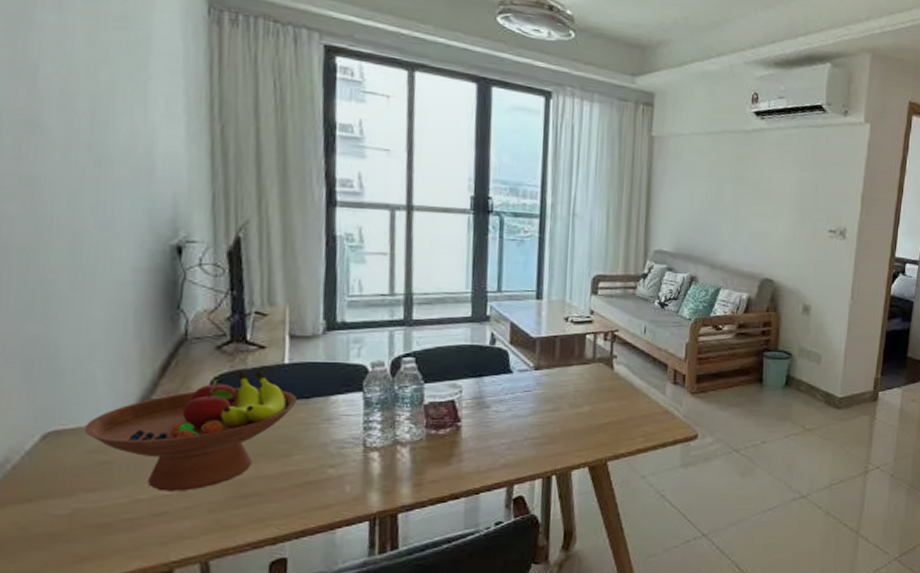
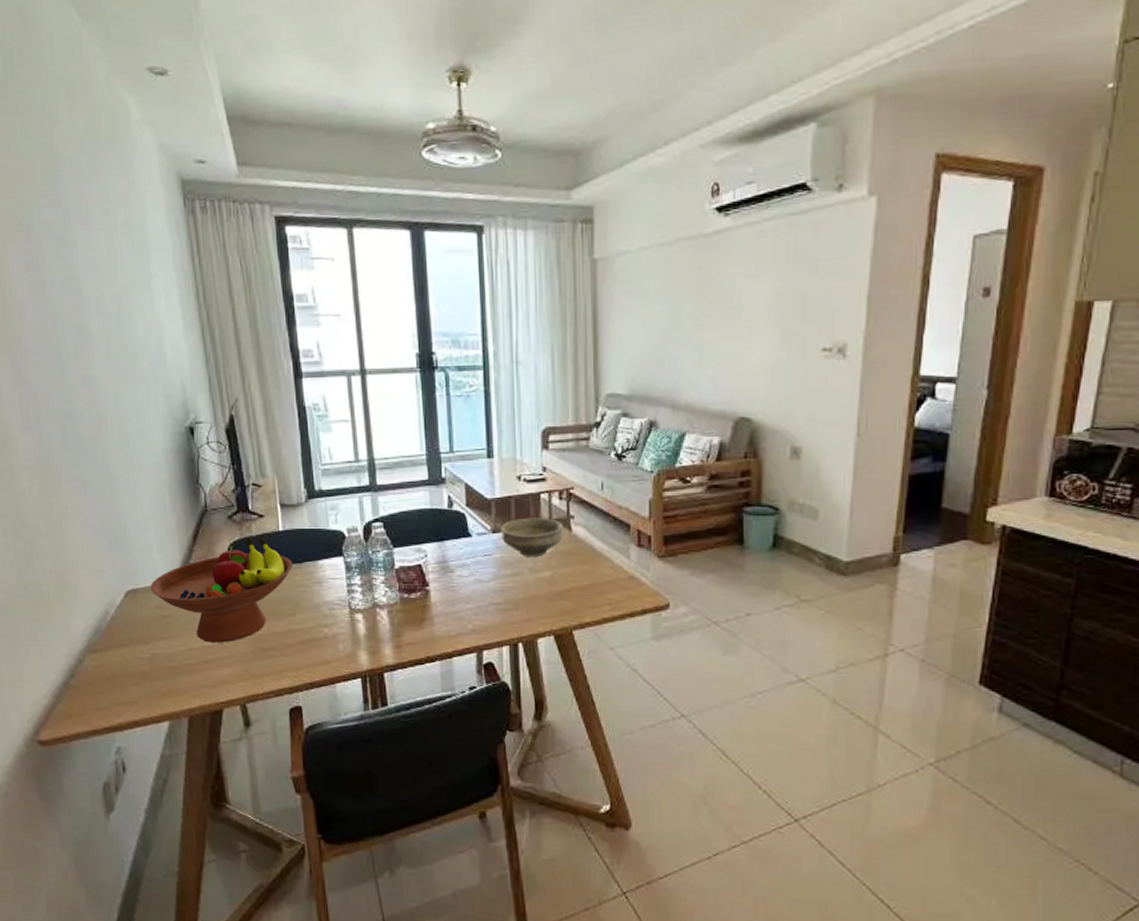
bowl: none [543,356,606,393] -> present [500,517,563,557]

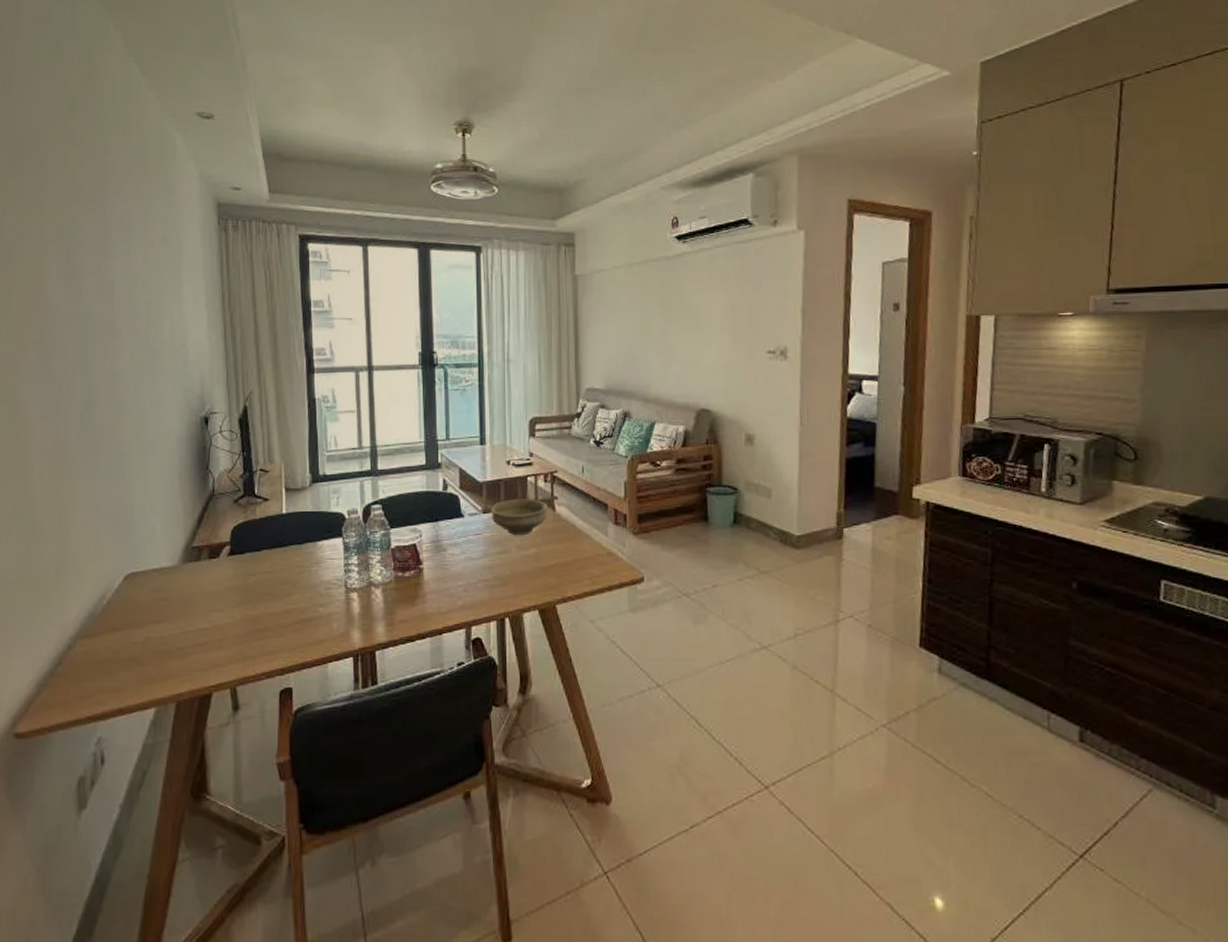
fruit bowl: present [150,537,293,643] -> none [150,520,294,625]

